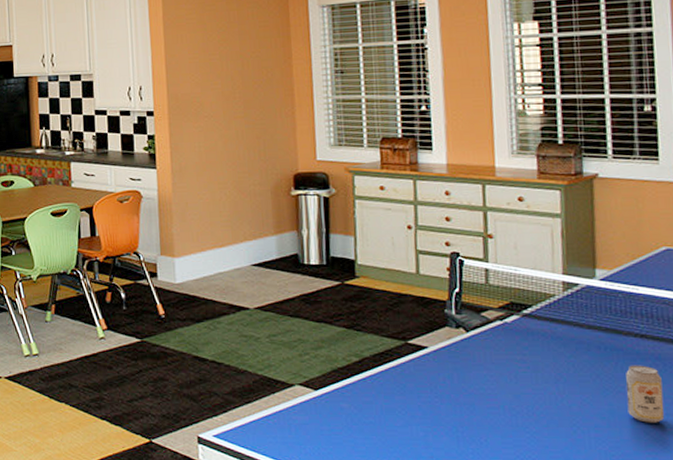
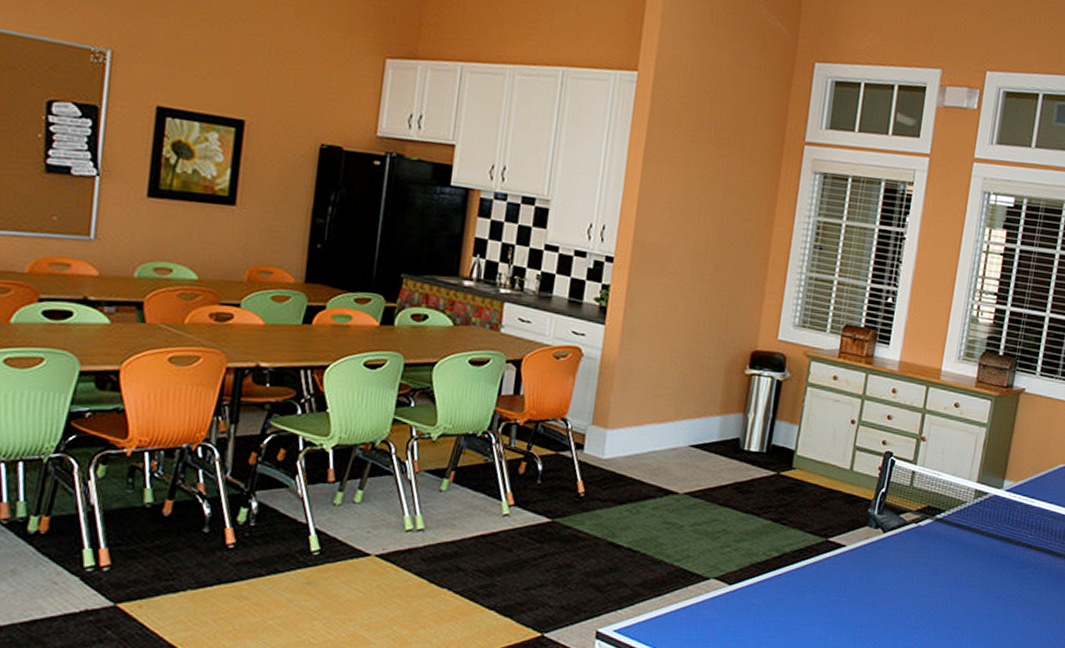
beverage can: present [625,365,665,423] -> none [1002,572,1035,627]

